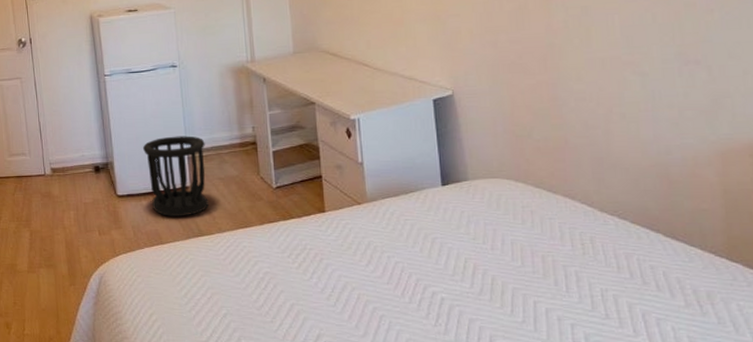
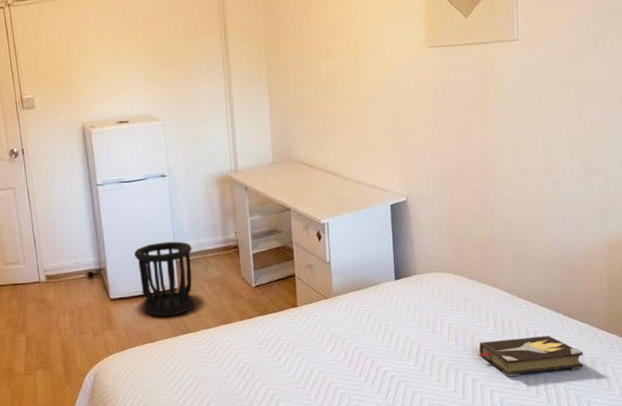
hardback book: none [549,260,698,309] -> present [476,335,584,377]

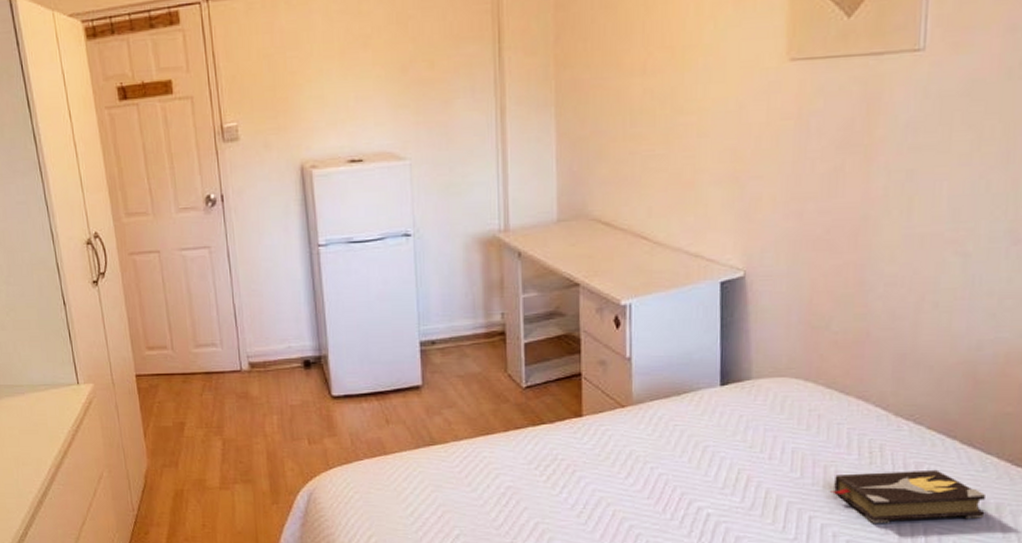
wastebasket: present [133,241,195,316] -> none [364,323,444,422]

